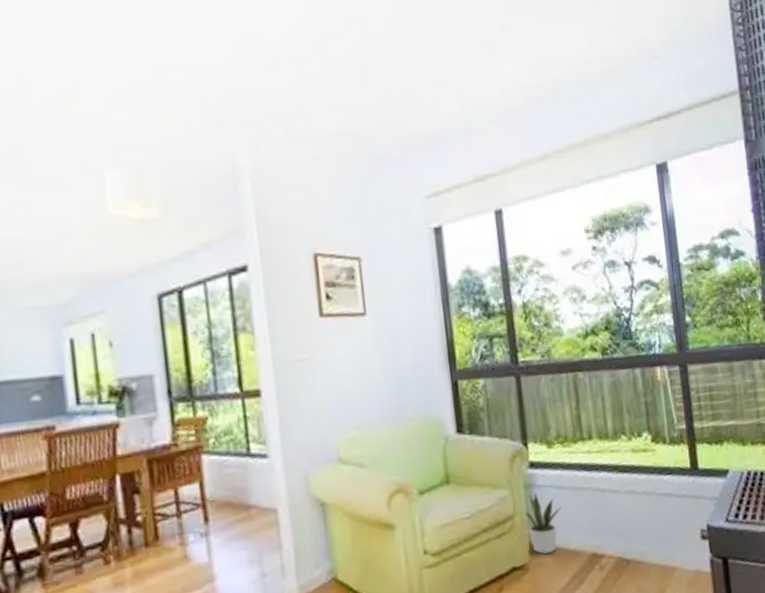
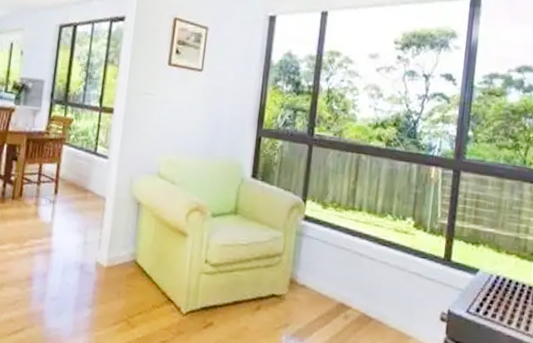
potted plant: present [524,491,562,554] -> none [291,239,323,292]

